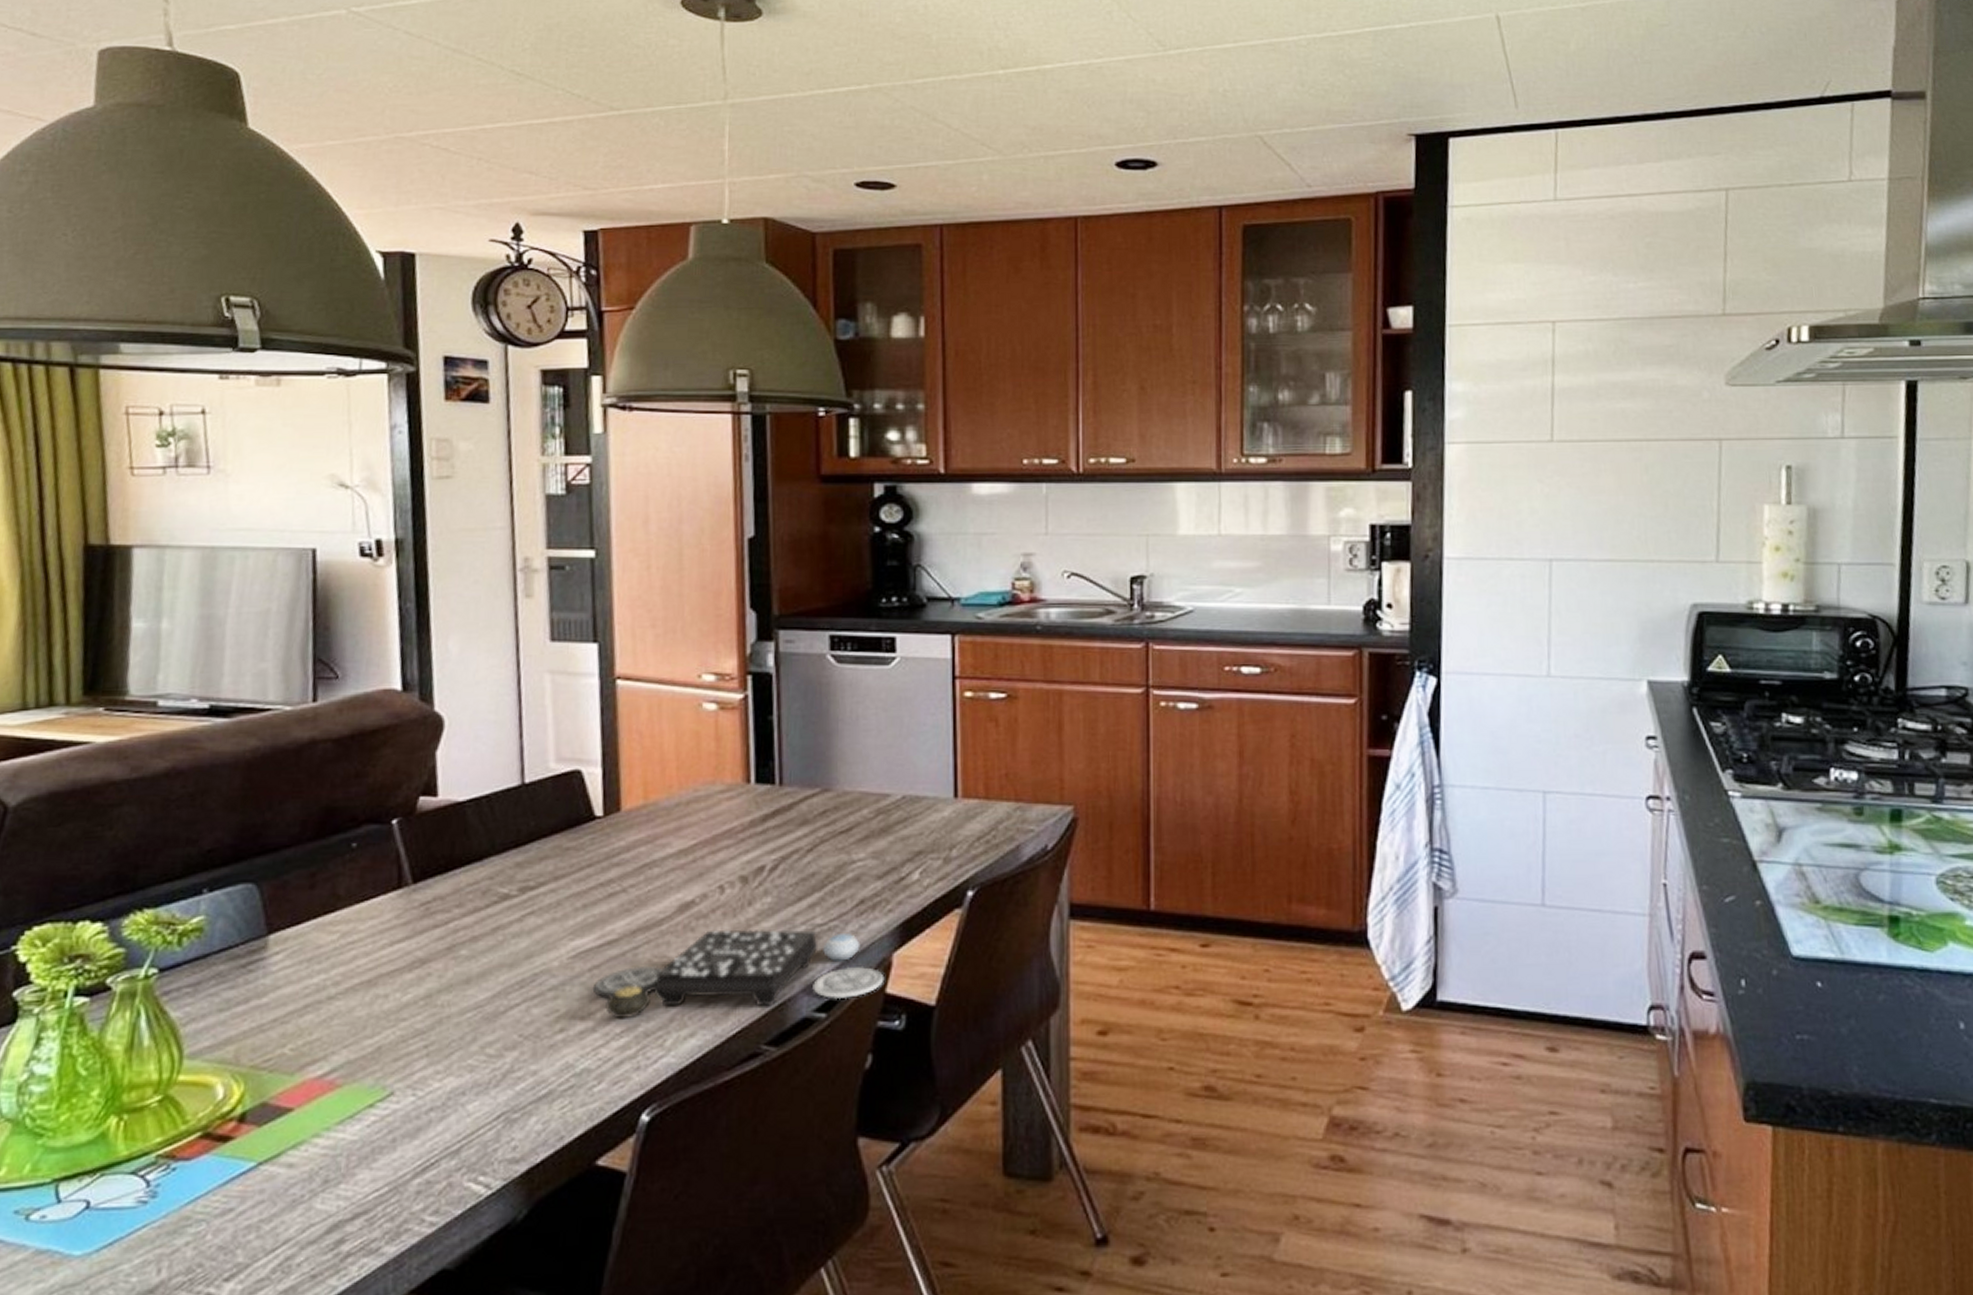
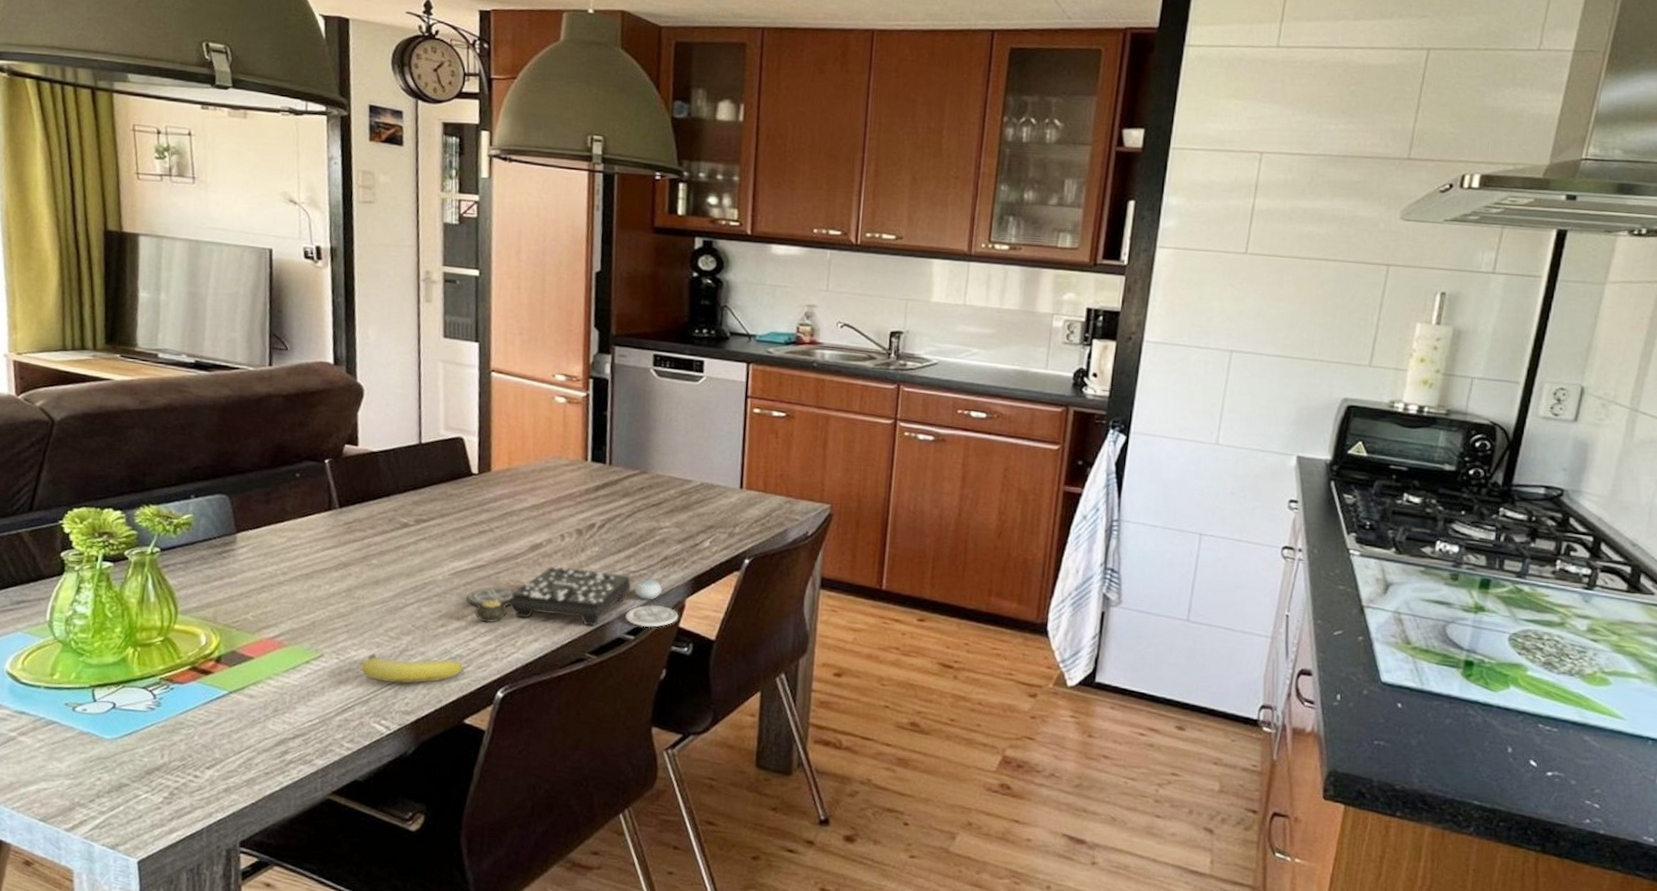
fruit: none [447,1077,592,1122] -> present [360,654,463,684]

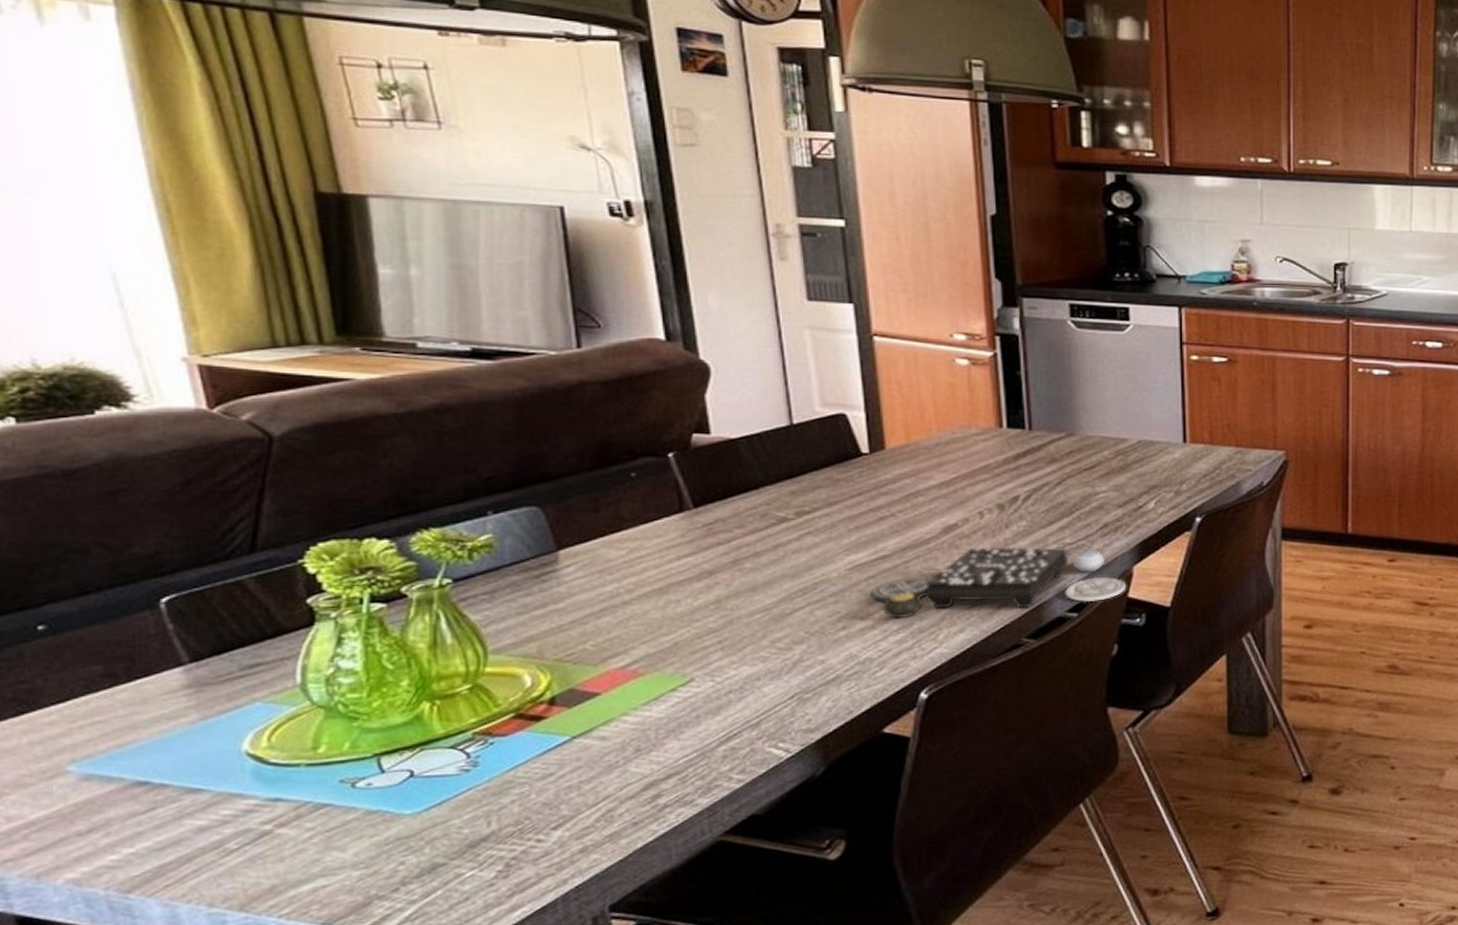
fruit: present [360,654,463,684] -> none [744,665,874,701]

